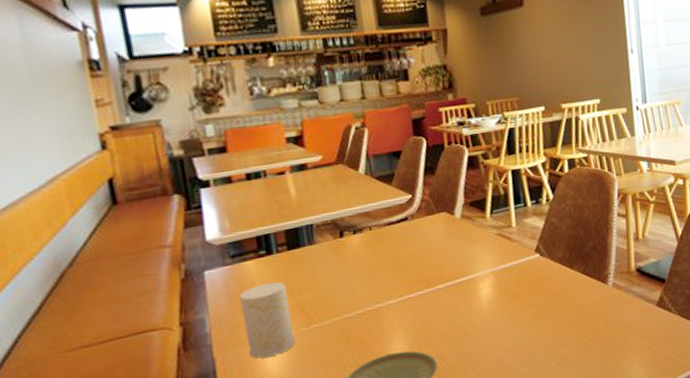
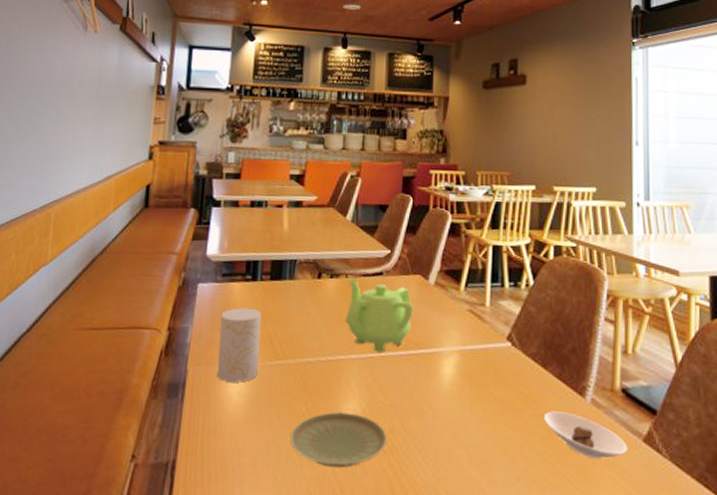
teapot: none [373,226,445,292] -> present [345,277,413,352]
saucer: none [575,299,645,331] -> present [544,411,628,460]

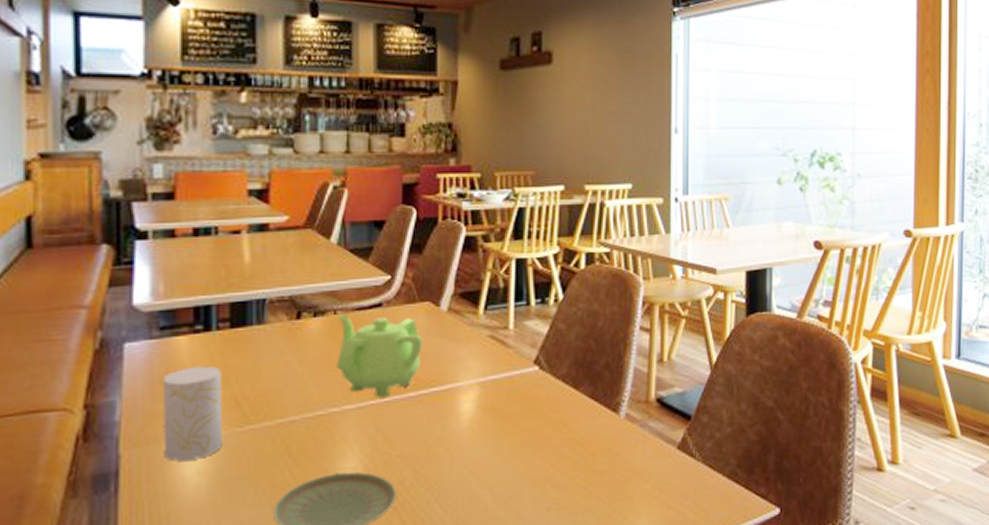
saucer: present [544,411,628,460] -> none [576,431,662,475]

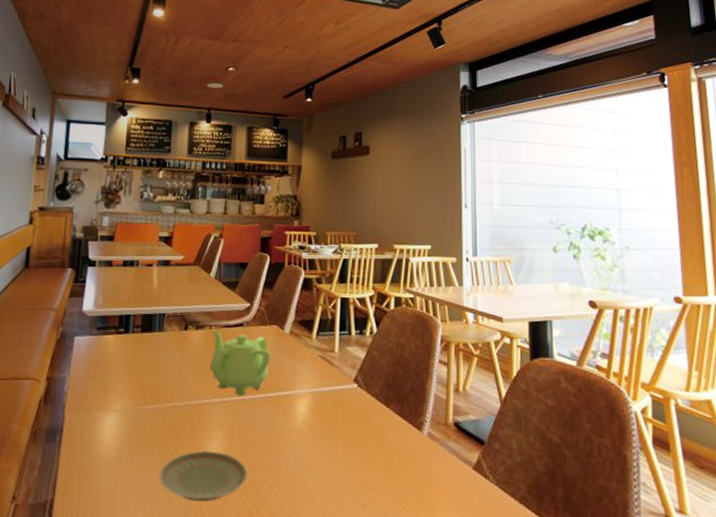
cup: present [163,365,222,461] -> none [92,358,133,426]

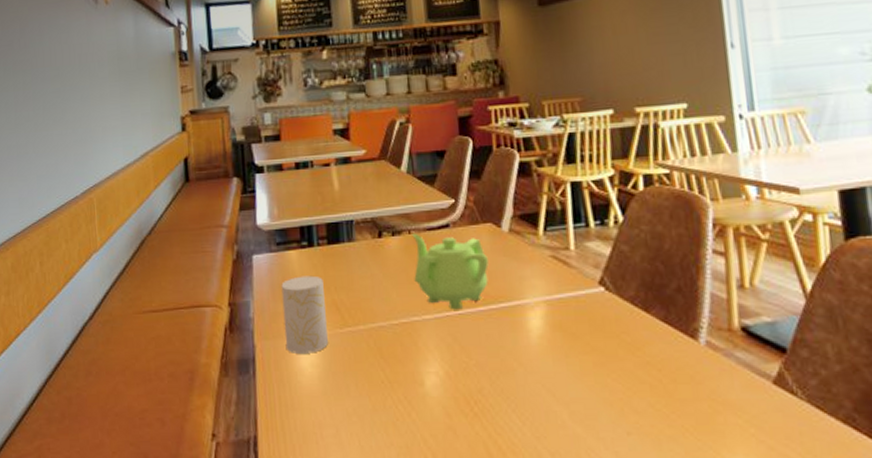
cup: none [92,358,133,426] -> present [281,275,328,353]
plate: present [159,451,248,502] -> none [372,376,478,434]

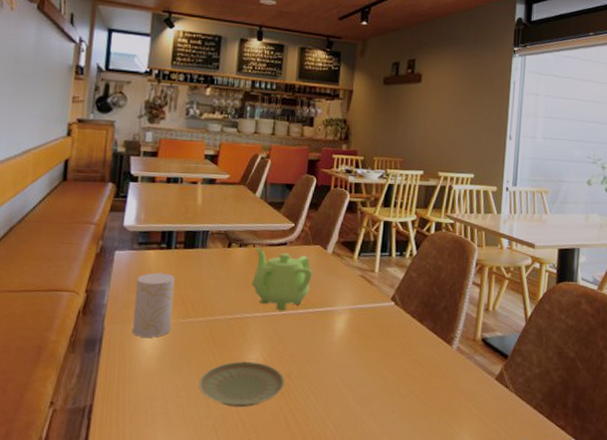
plate: none [372,376,478,434] -> present [199,361,285,408]

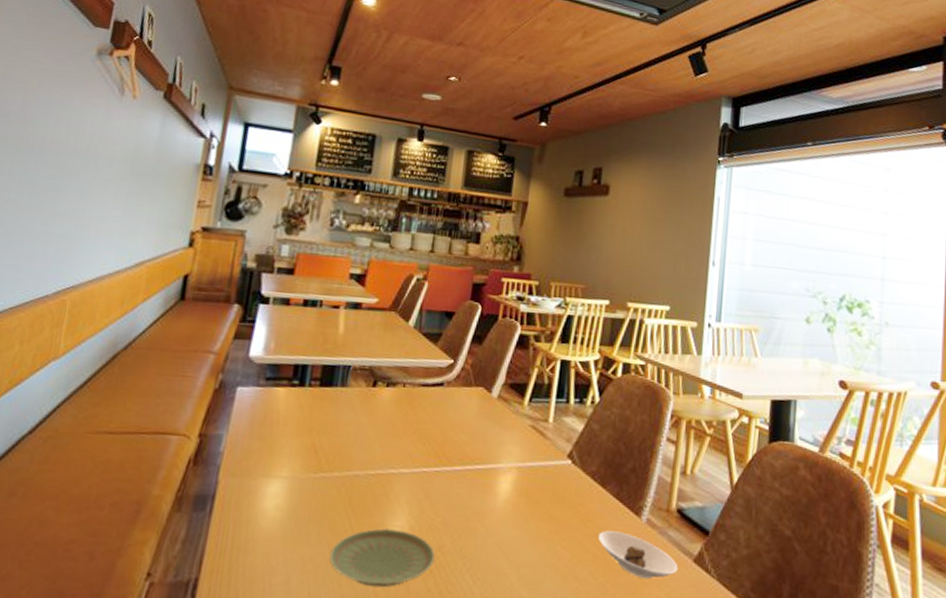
cup: present [132,272,175,338] -> none [251,414,307,496]
teapot: present [251,246,313,311] -> none [399,386,474,467]
saucer: none [418,357,483,395] -> present [598,530,678,580]

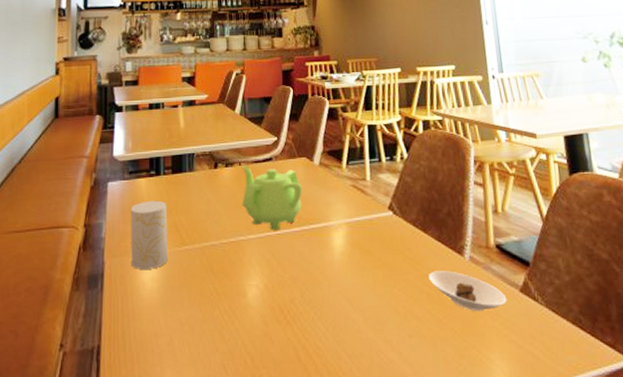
cup: none [251,414,307,496] -> present [131,200,167,269]
plate: present [330,528,436,588] -> none [202,288,290,340]
teapot: none [399,386,474,467] -> present [242,164,302,231]

